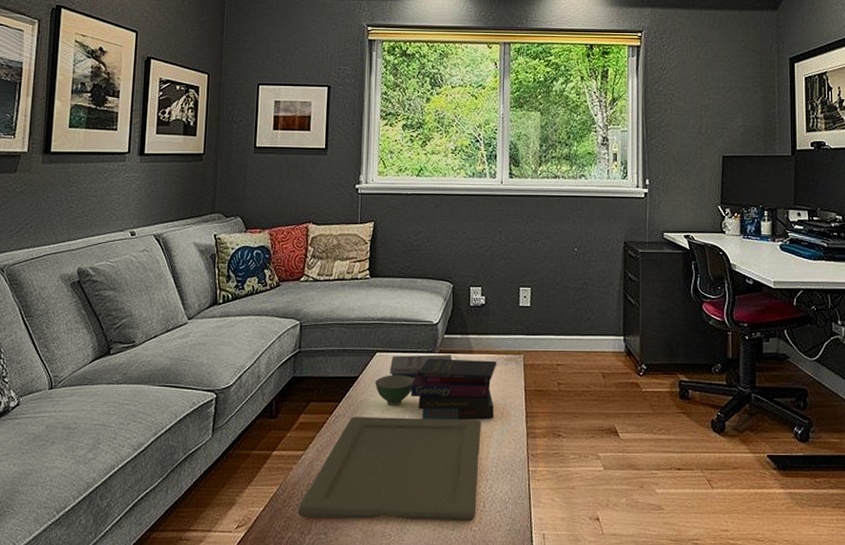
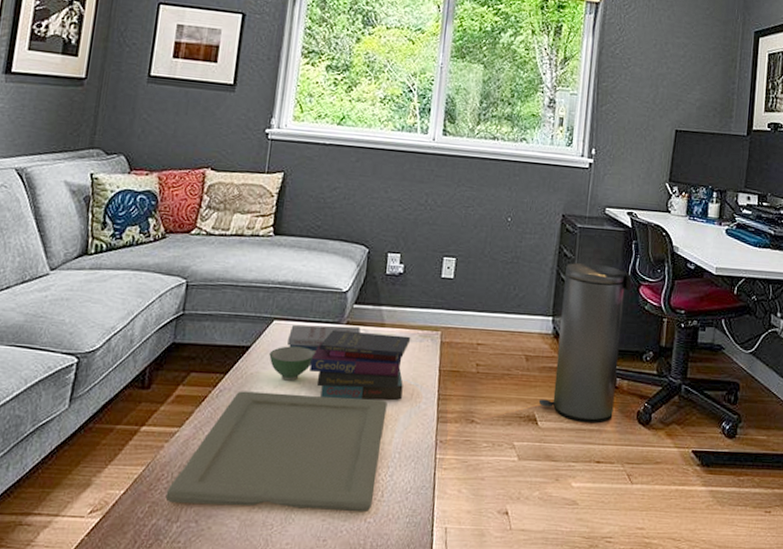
pedal bin: none [618,284,695,433] -> present [538,262,632,423]

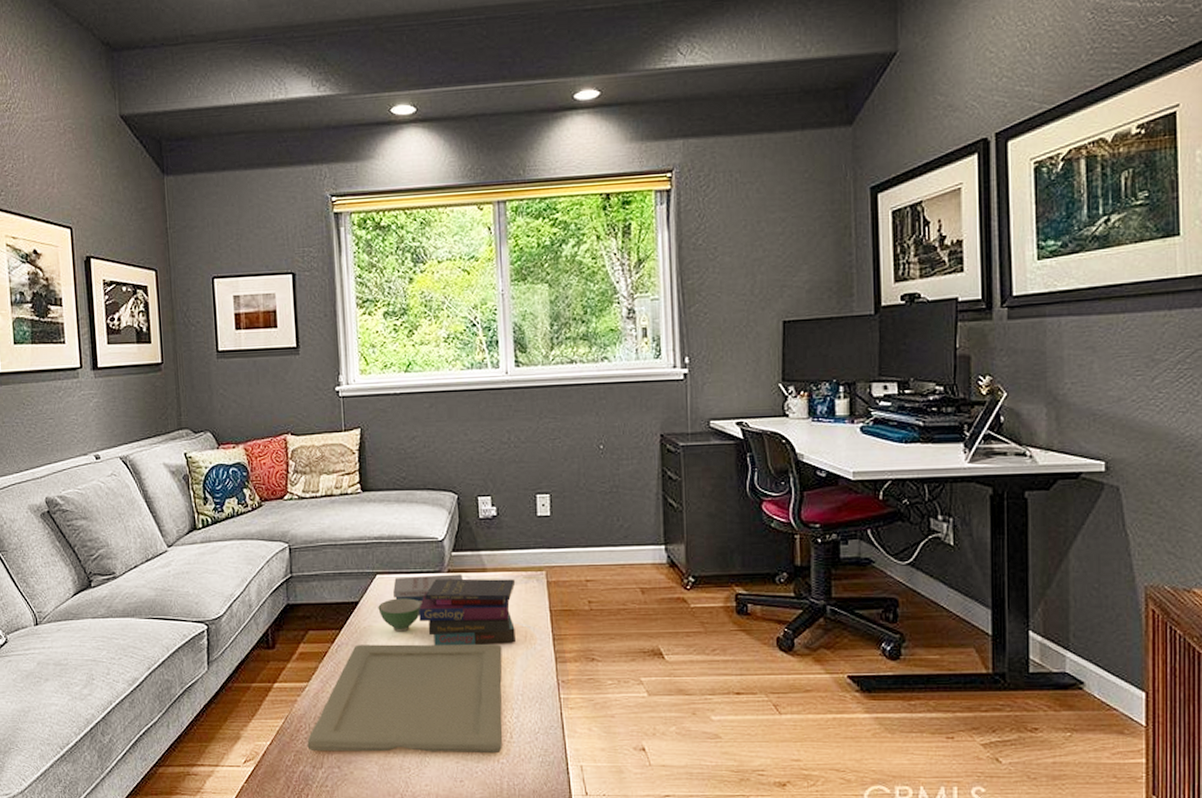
pedal bin: present [538,262,632,423] -> none [662,483,752,654]

